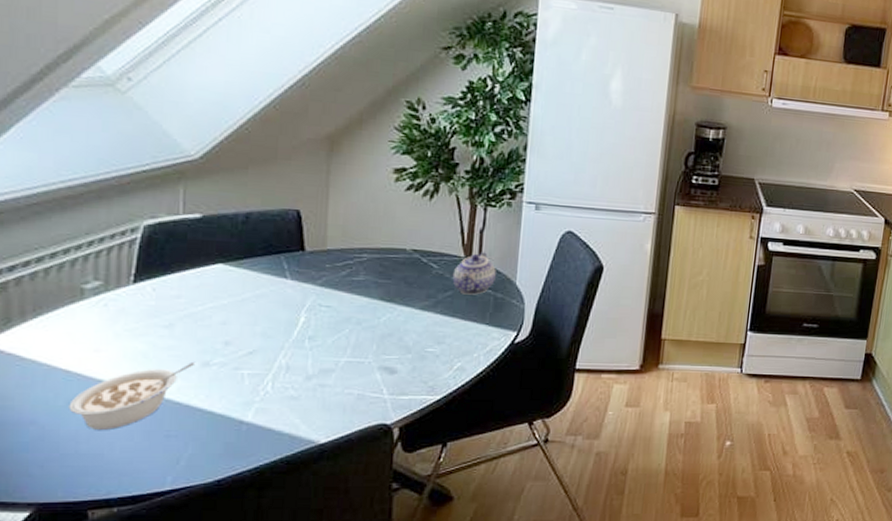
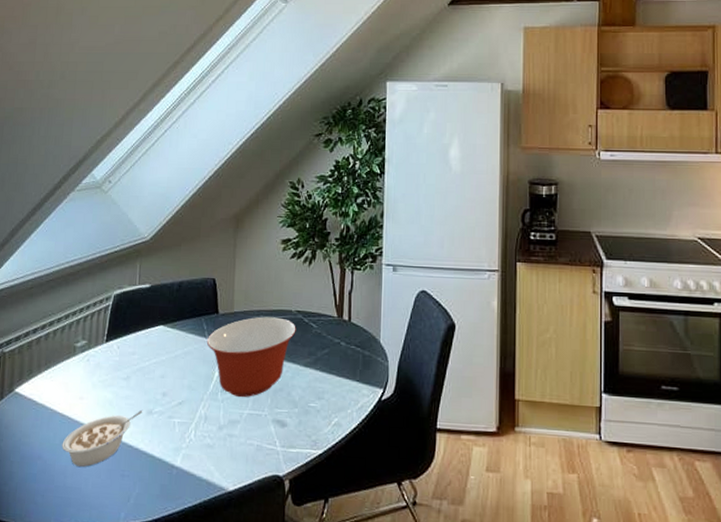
mixing bowl: none [287,255,412,344] -> present [206,316,296,397]
teapot: present [452,252,496,295] -> none [328,312,363,353]

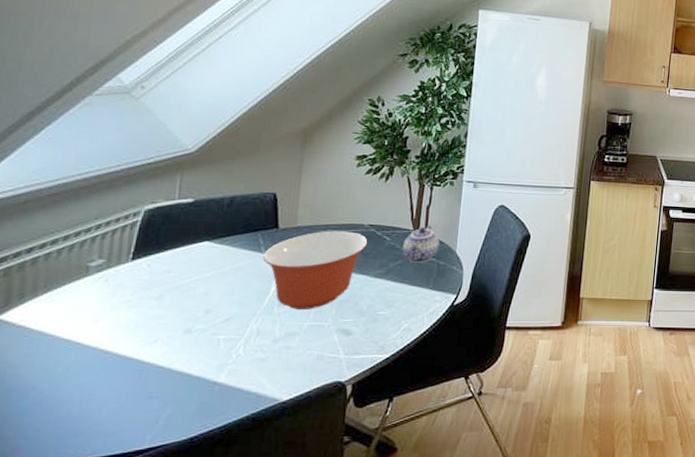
legume: present [62,411,143,467] -> none [66,330,179,393]
teapot: none [328,312,363,353] -> present [402,225,440,263]

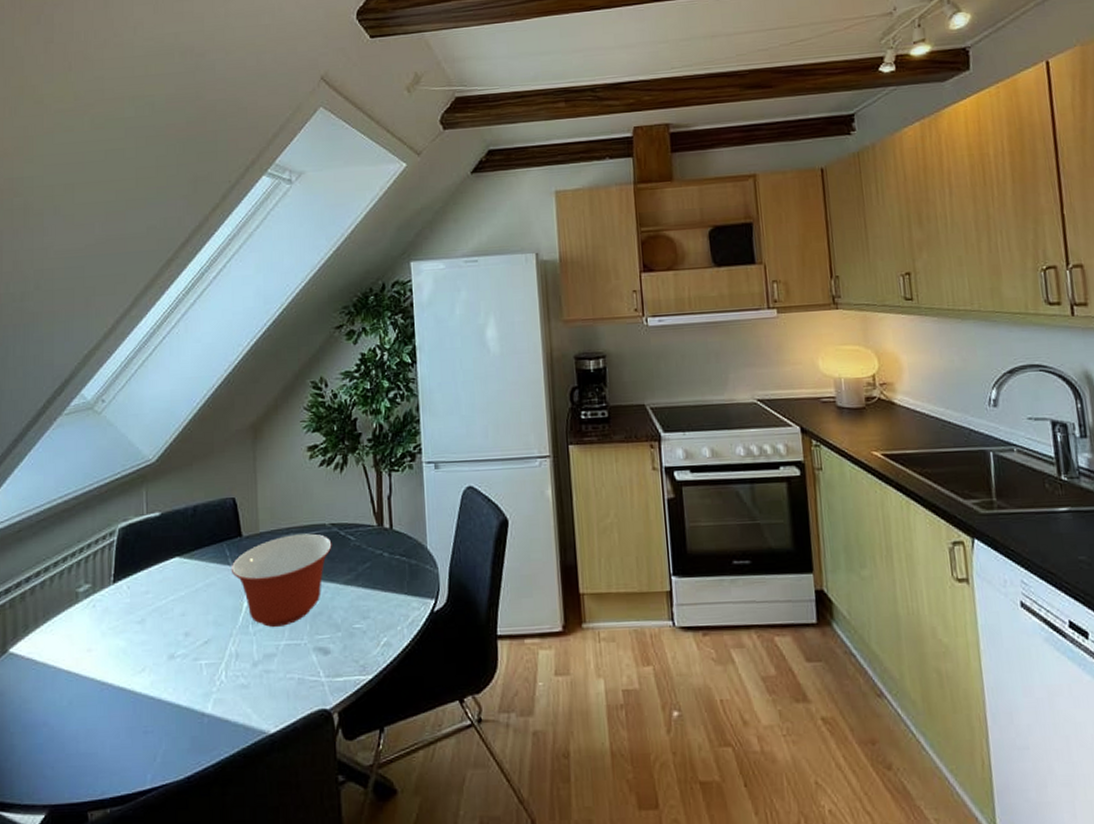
teapot: present [402,225,440,263] -> none [368,518,408,565]

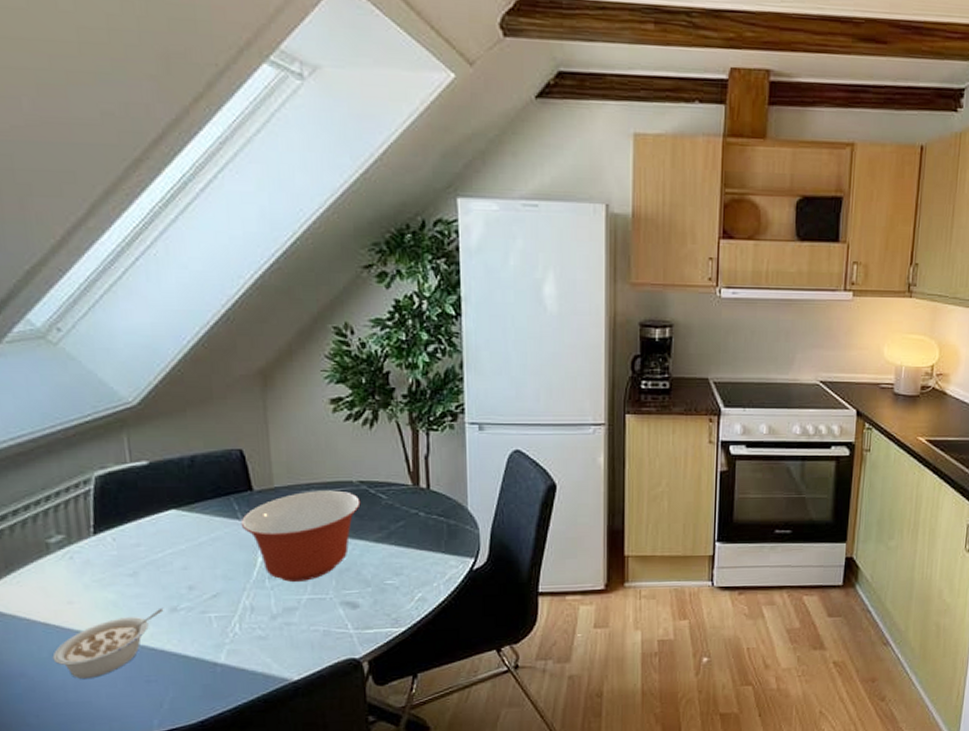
legume: none [70,656,163,728] -> present [52,609,164,679]

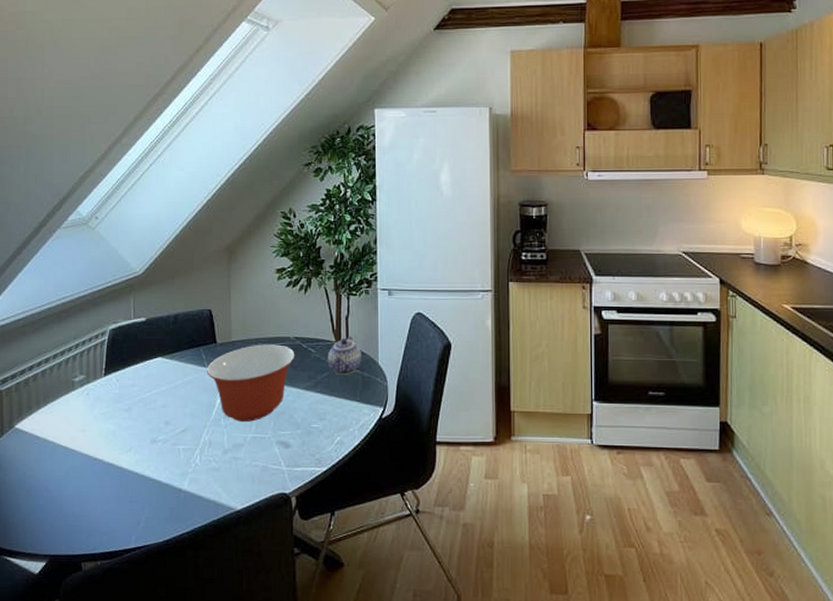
legume: present [52,609,164,679] -> none [67,440,147,495]
teapot: none [402,478,446,524] -> present [327,336,362,375]

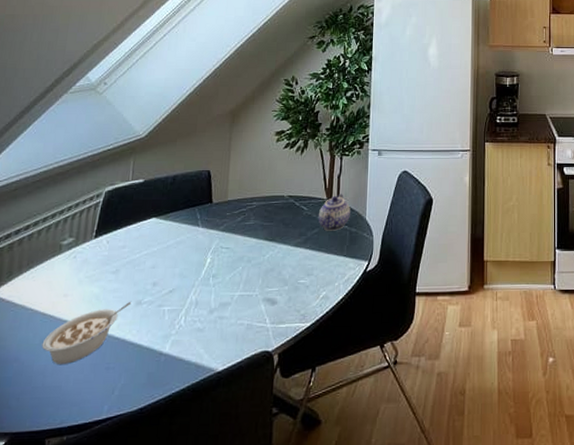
legume: none [67,440,147,495] -> present [41,302,132,364]
mixing bowl: present [206,344,295,422] -> none [199,203,288,280]

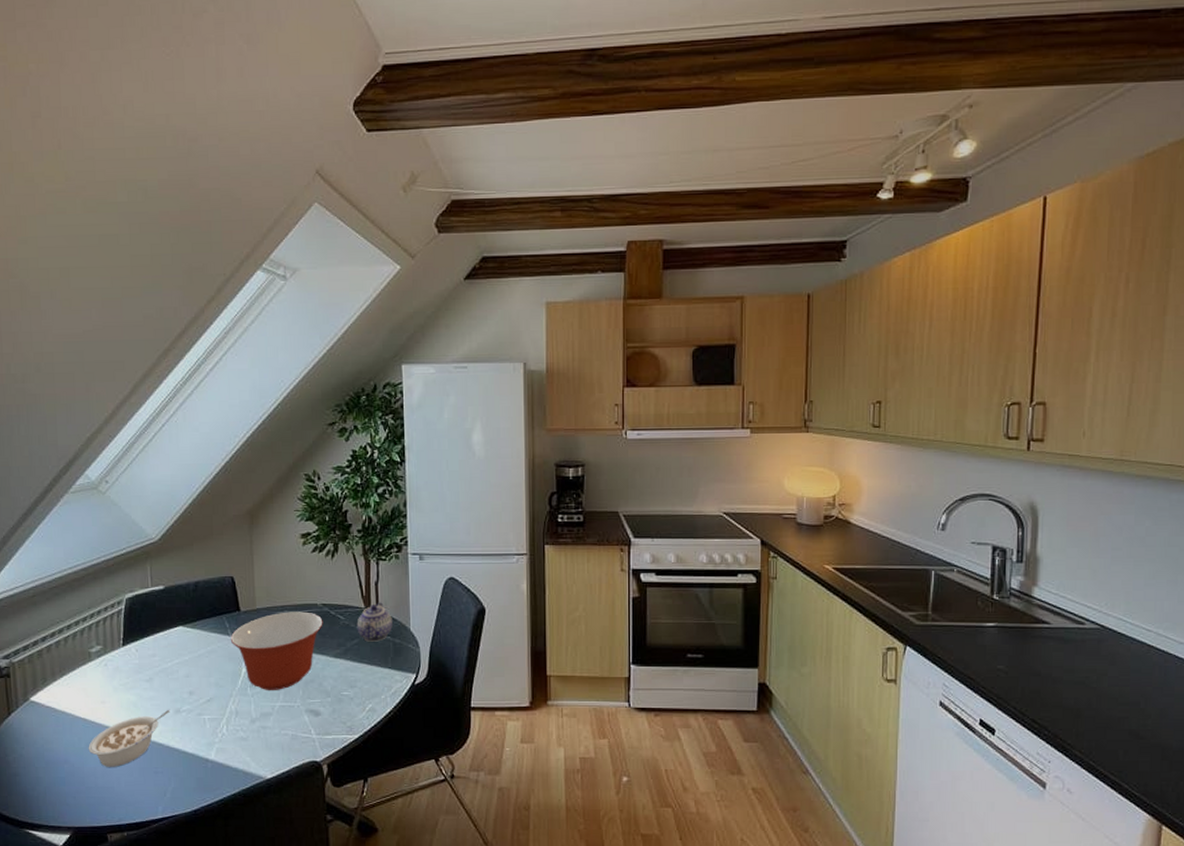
mixing bowl: none [199,203,288,280] -> present [230,611,323,690]

